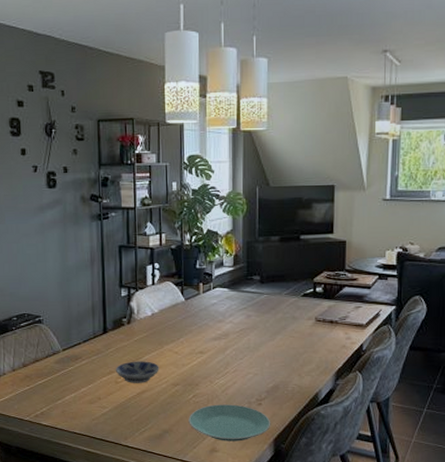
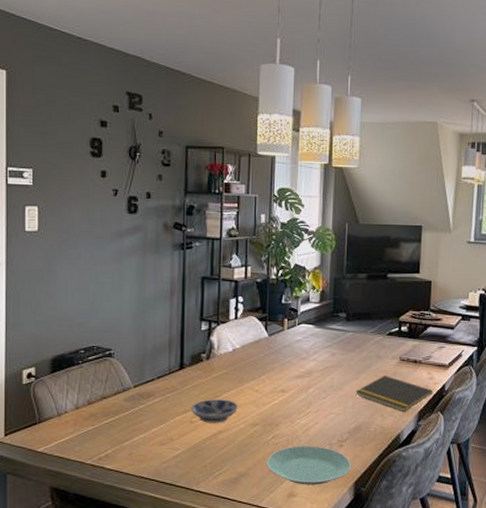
notepad: none [272,336,350,371] -> present [355,376,433,412]

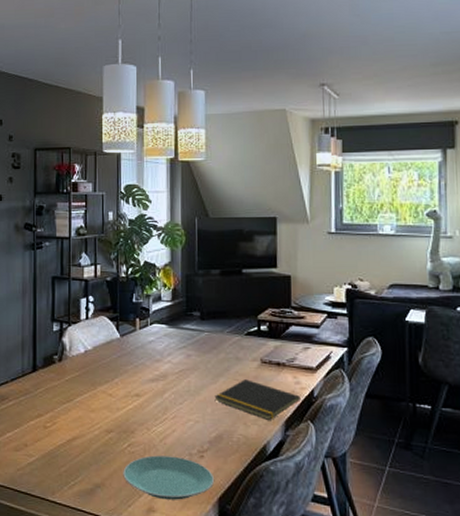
bowl: present [190,399,238,423] -> none [44,403,92,429]

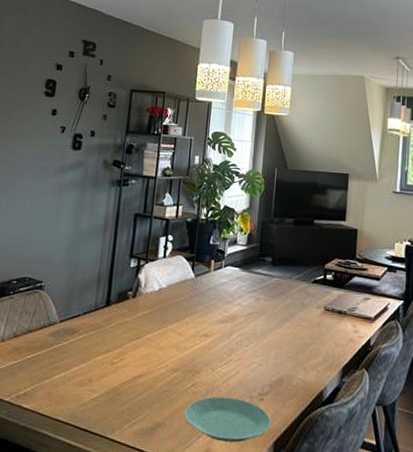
notepad: present [214,379,300,420] -> none [278,325,358,366]

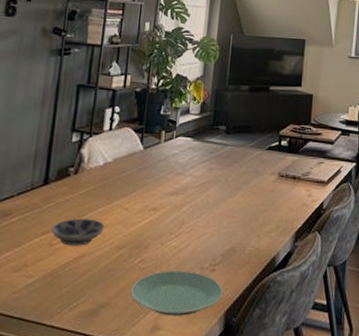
bowl: none [112,340,160,366] -> present [51,219,105,246]

